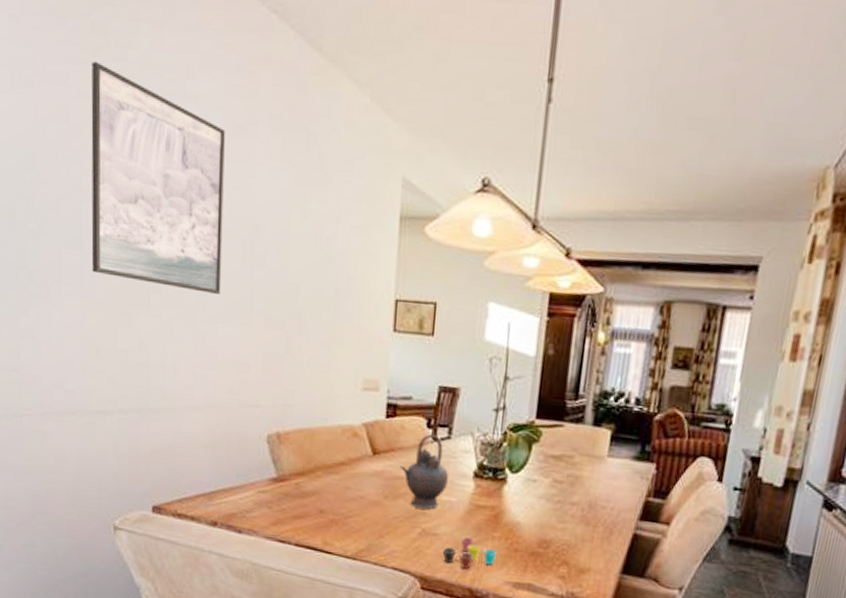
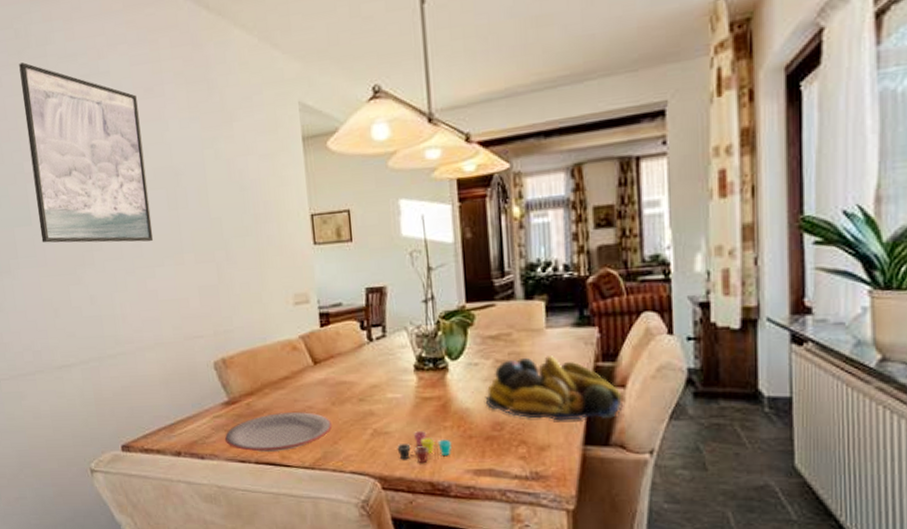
plate: none [267,497,382,537] -> present [225,412,333,452]
teapot: present [400,433,449,509] -> none [341,335,391,410]
fruit bowl: none [537,481,665,552] -> present [486,356,622,421]

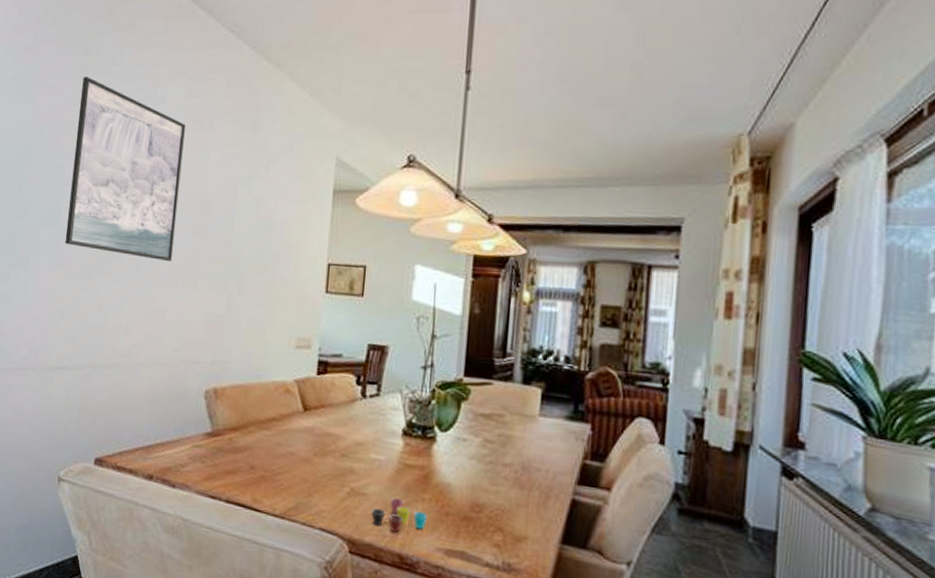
plate: present [225,412,333,452] -> none [200,453,311,494]
fruit bowl: present [486,356,622,421] -> none [469,441,606,520]

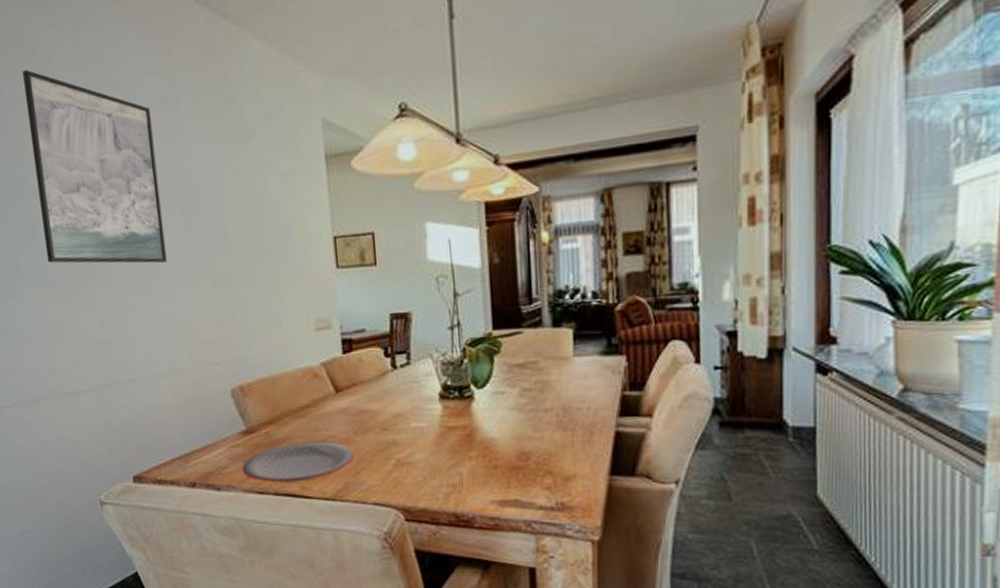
plate: none [200,453,311,494] -> present [242,441,355,483]
cup: present [371,498,427,532] -> none [420,461,476,493]

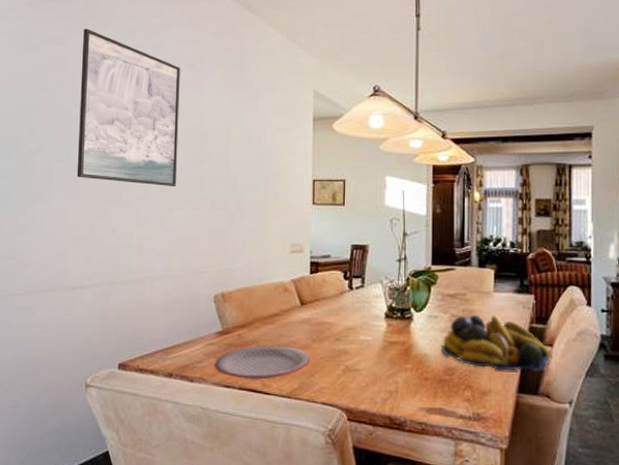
fruit bowl: none [512,384,649,451] -> present [442,314,550,371]

